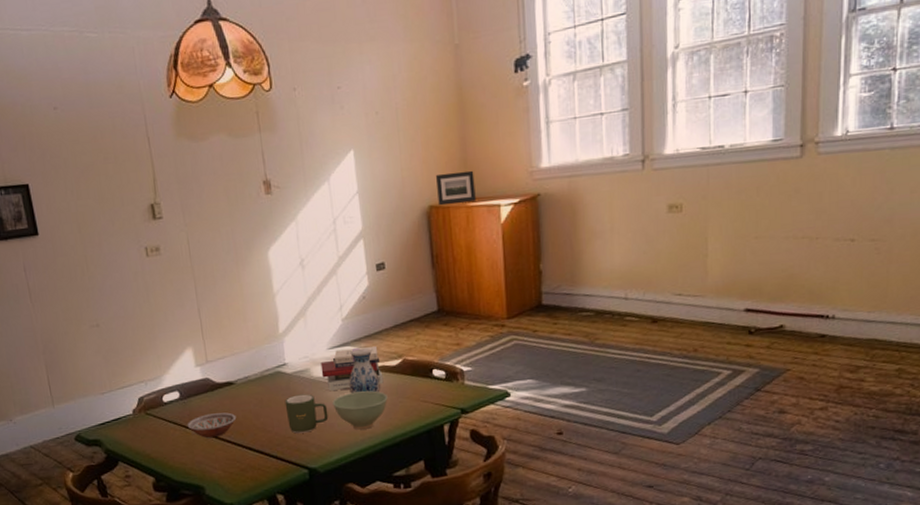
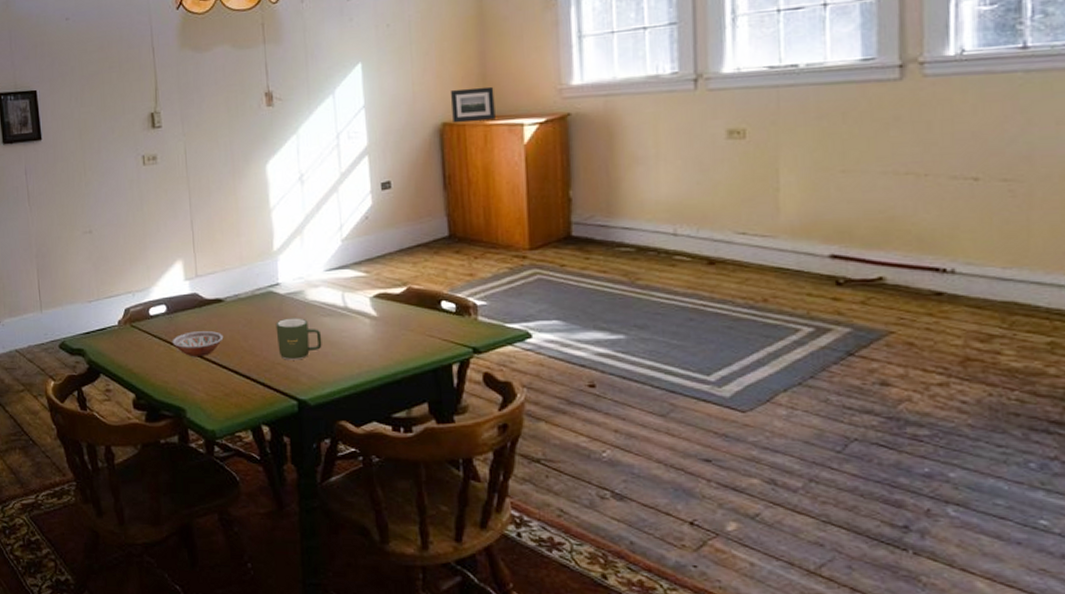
books: present [320,345,384,390] -> none [316,270,385,316]
bowl: present [332,390,388,430] -> none [327,320,389,362]
vase: present [349,348,381,394] -> none [346,273,381,322]

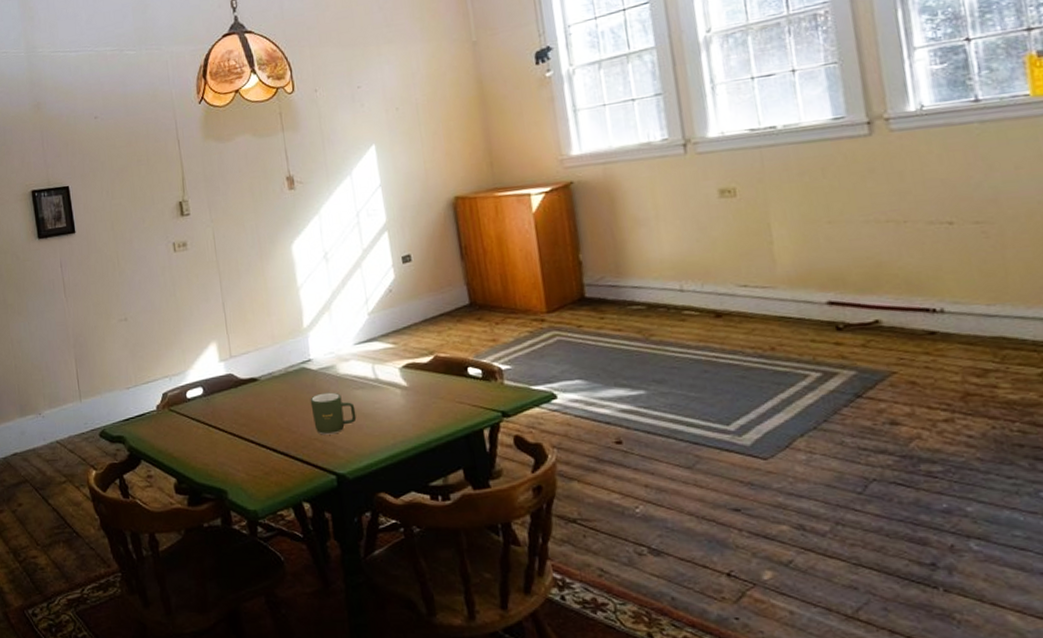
bowl: present [172,331,224,357] -> none [210,410,261,438]
picture frame: present [450,86,496,123] -> none [459,160,504,197]

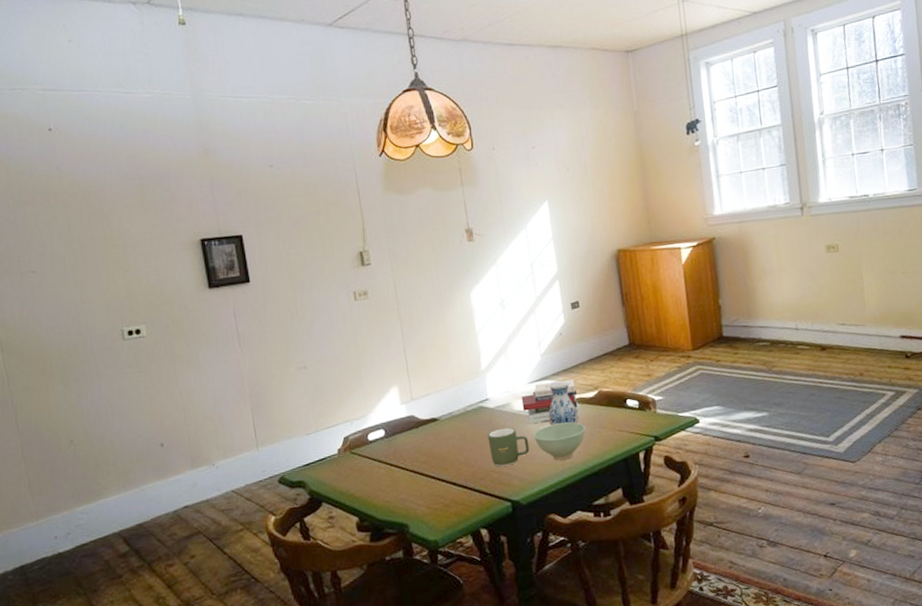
books: none [347,341,415,389] -> present [521,378,581,423]
bowl: none [360,389,420,433] -> present [533,422,586,461]
vase: none [377,344,412,393] -> present [548,382,579,426]

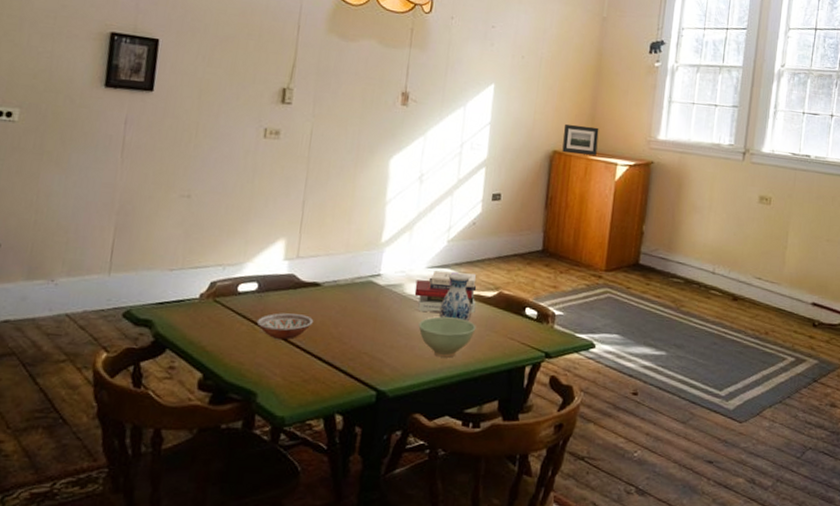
bowl: none [391,448,441,475] -> present [256,313,314,340]
mug: present [487,427,530,467] -> none [367,309,413,351]
picture frame: none [622,218,659,250] -> present [562,124,599,156]

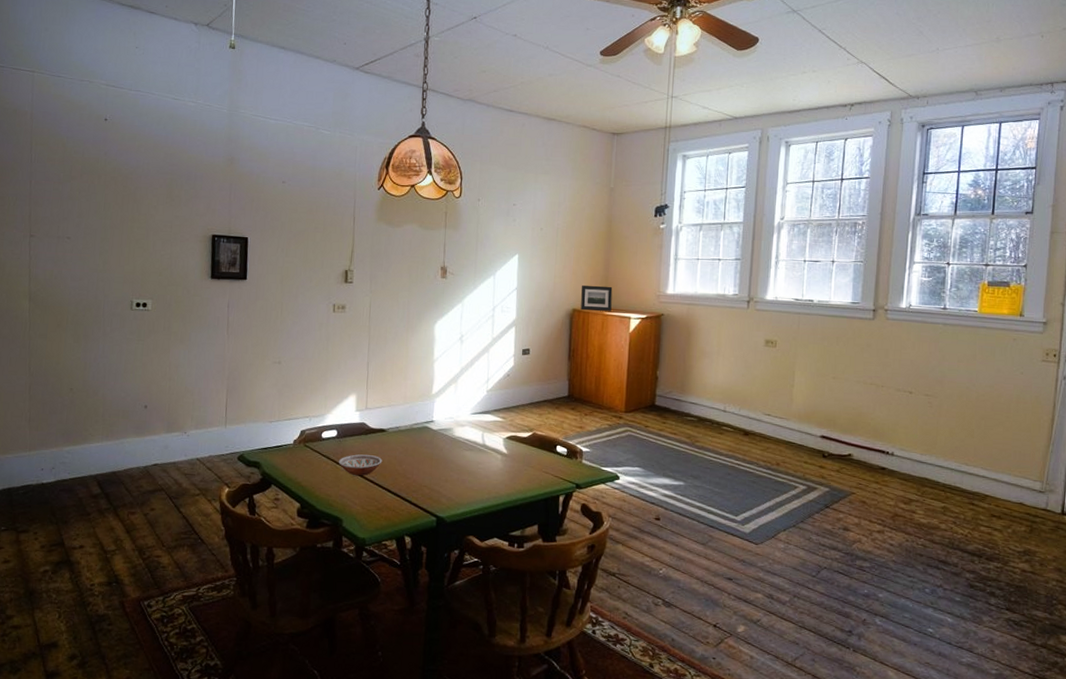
books: present [414,270,477,314] -> none [462,416,514,452]
bowl: present [418,316,476,358] -> none [467,455,515,489]
vase: present [439,273,472,322] -> none [484,418,511,459]

